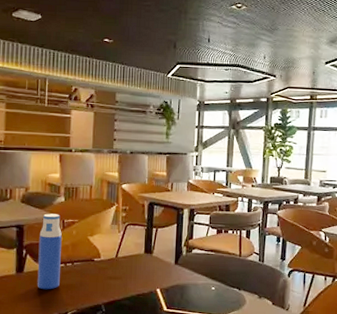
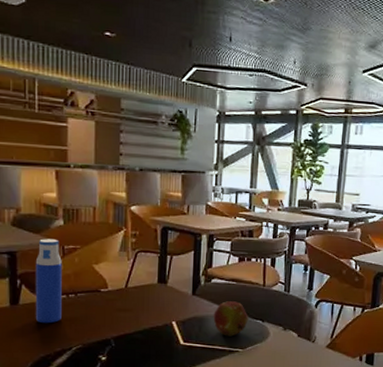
fruit: none [194,270,226,304] -> present [213,301,248,336]

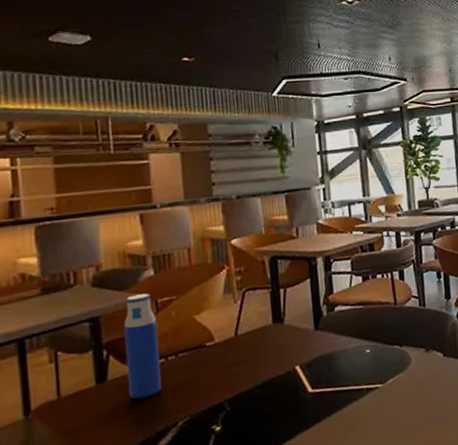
fruit: present [213,301,248,336] -> none [342,328,384,372]

